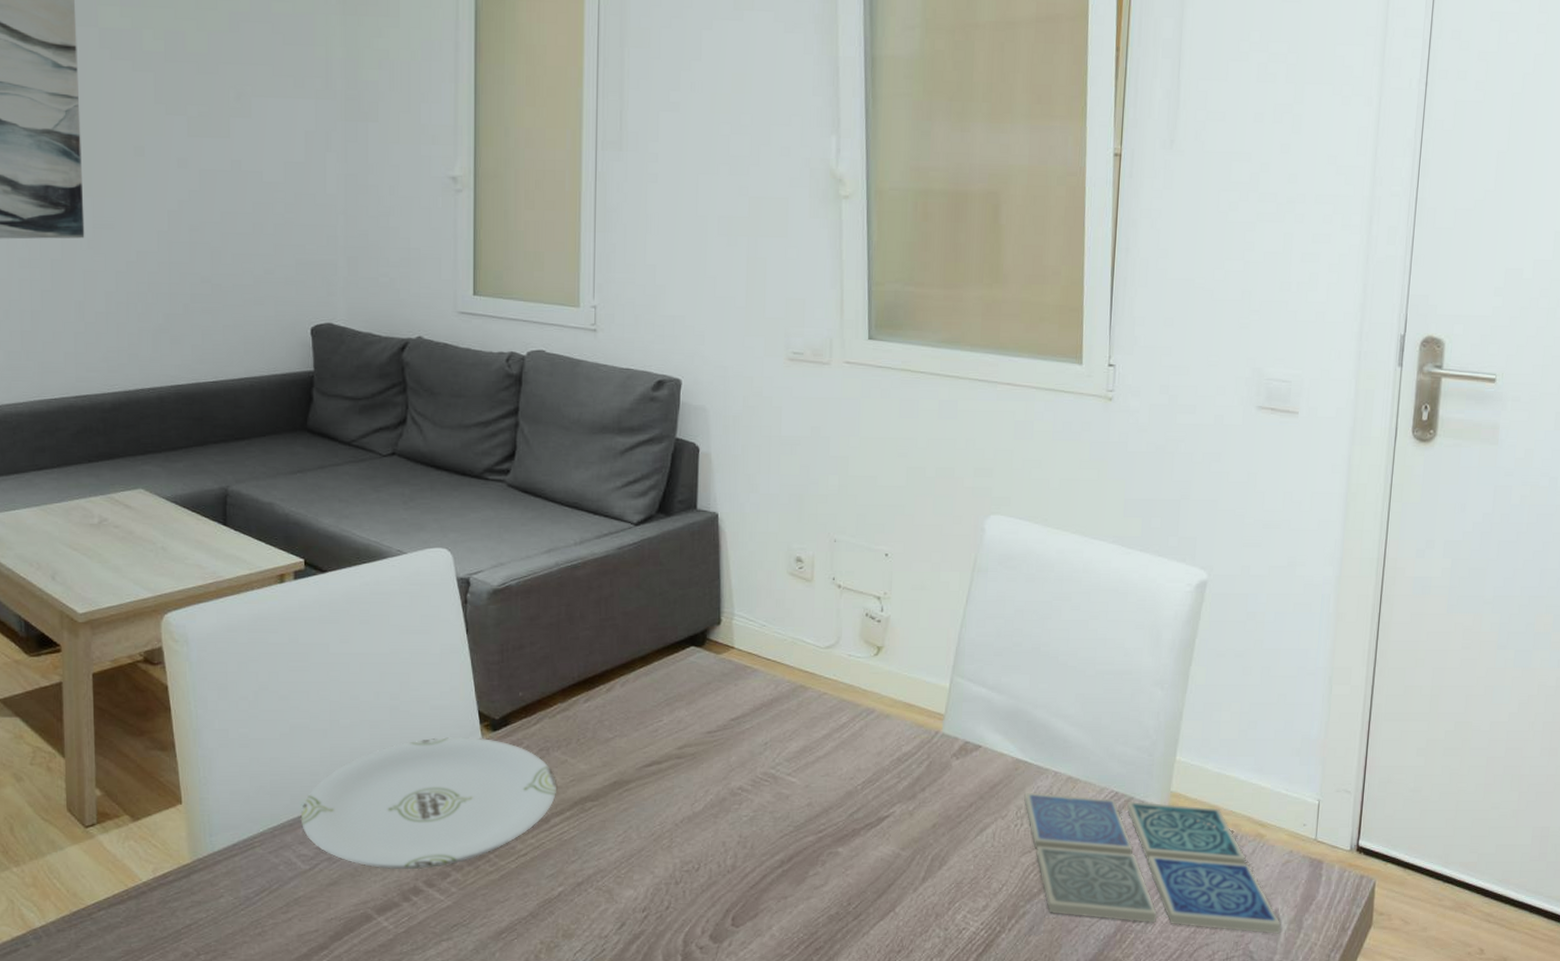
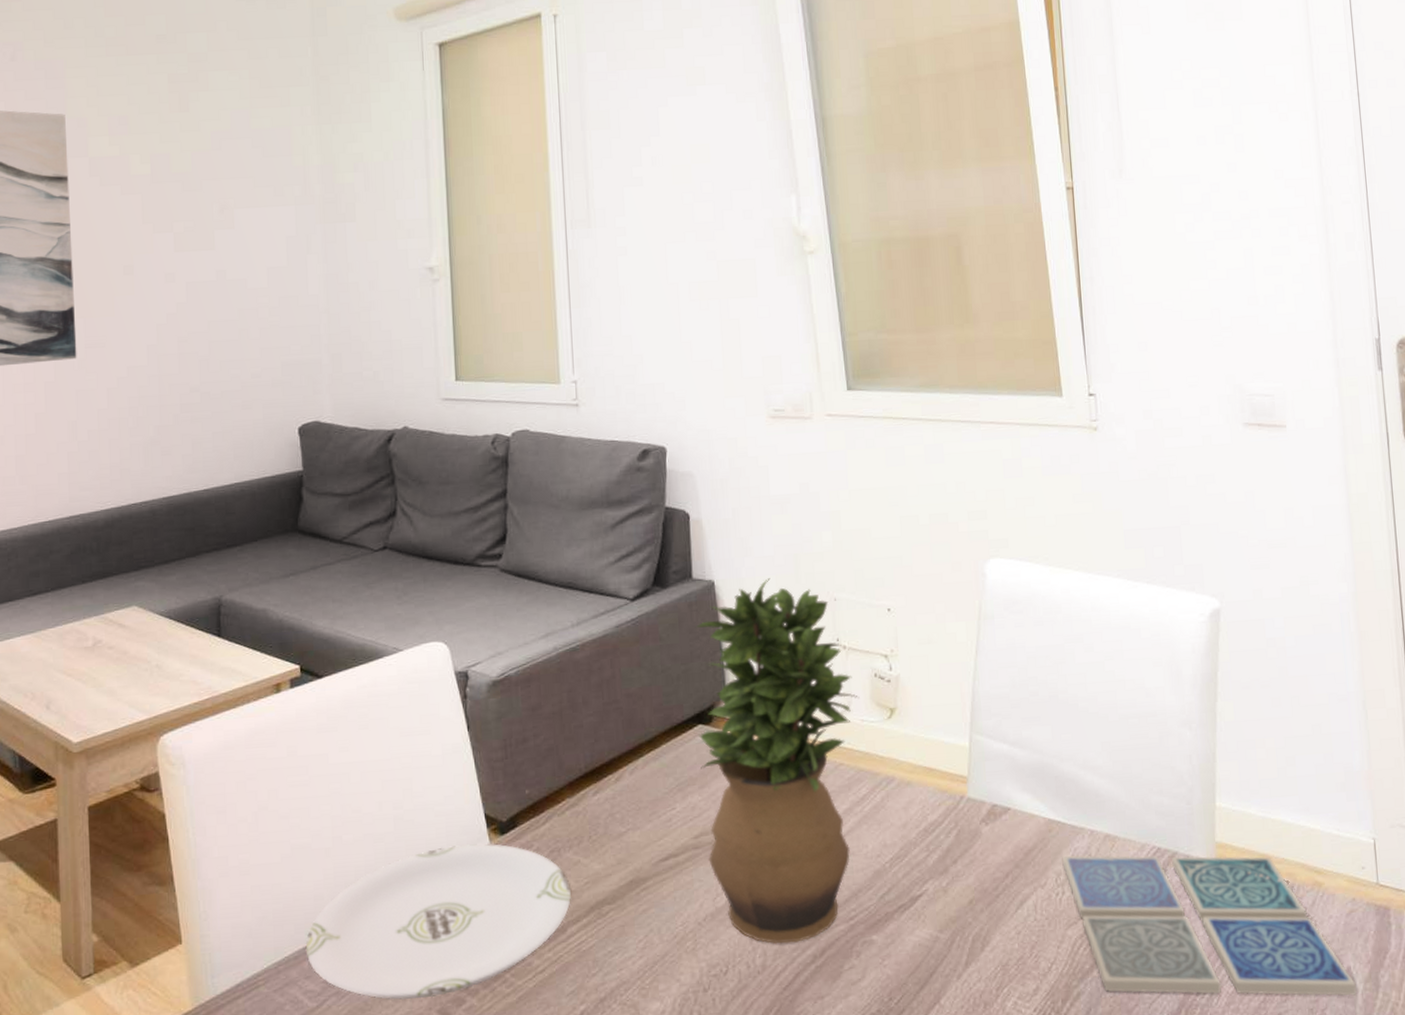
potted plant: none [690,515,849,848] -> present [695,578,860,944]

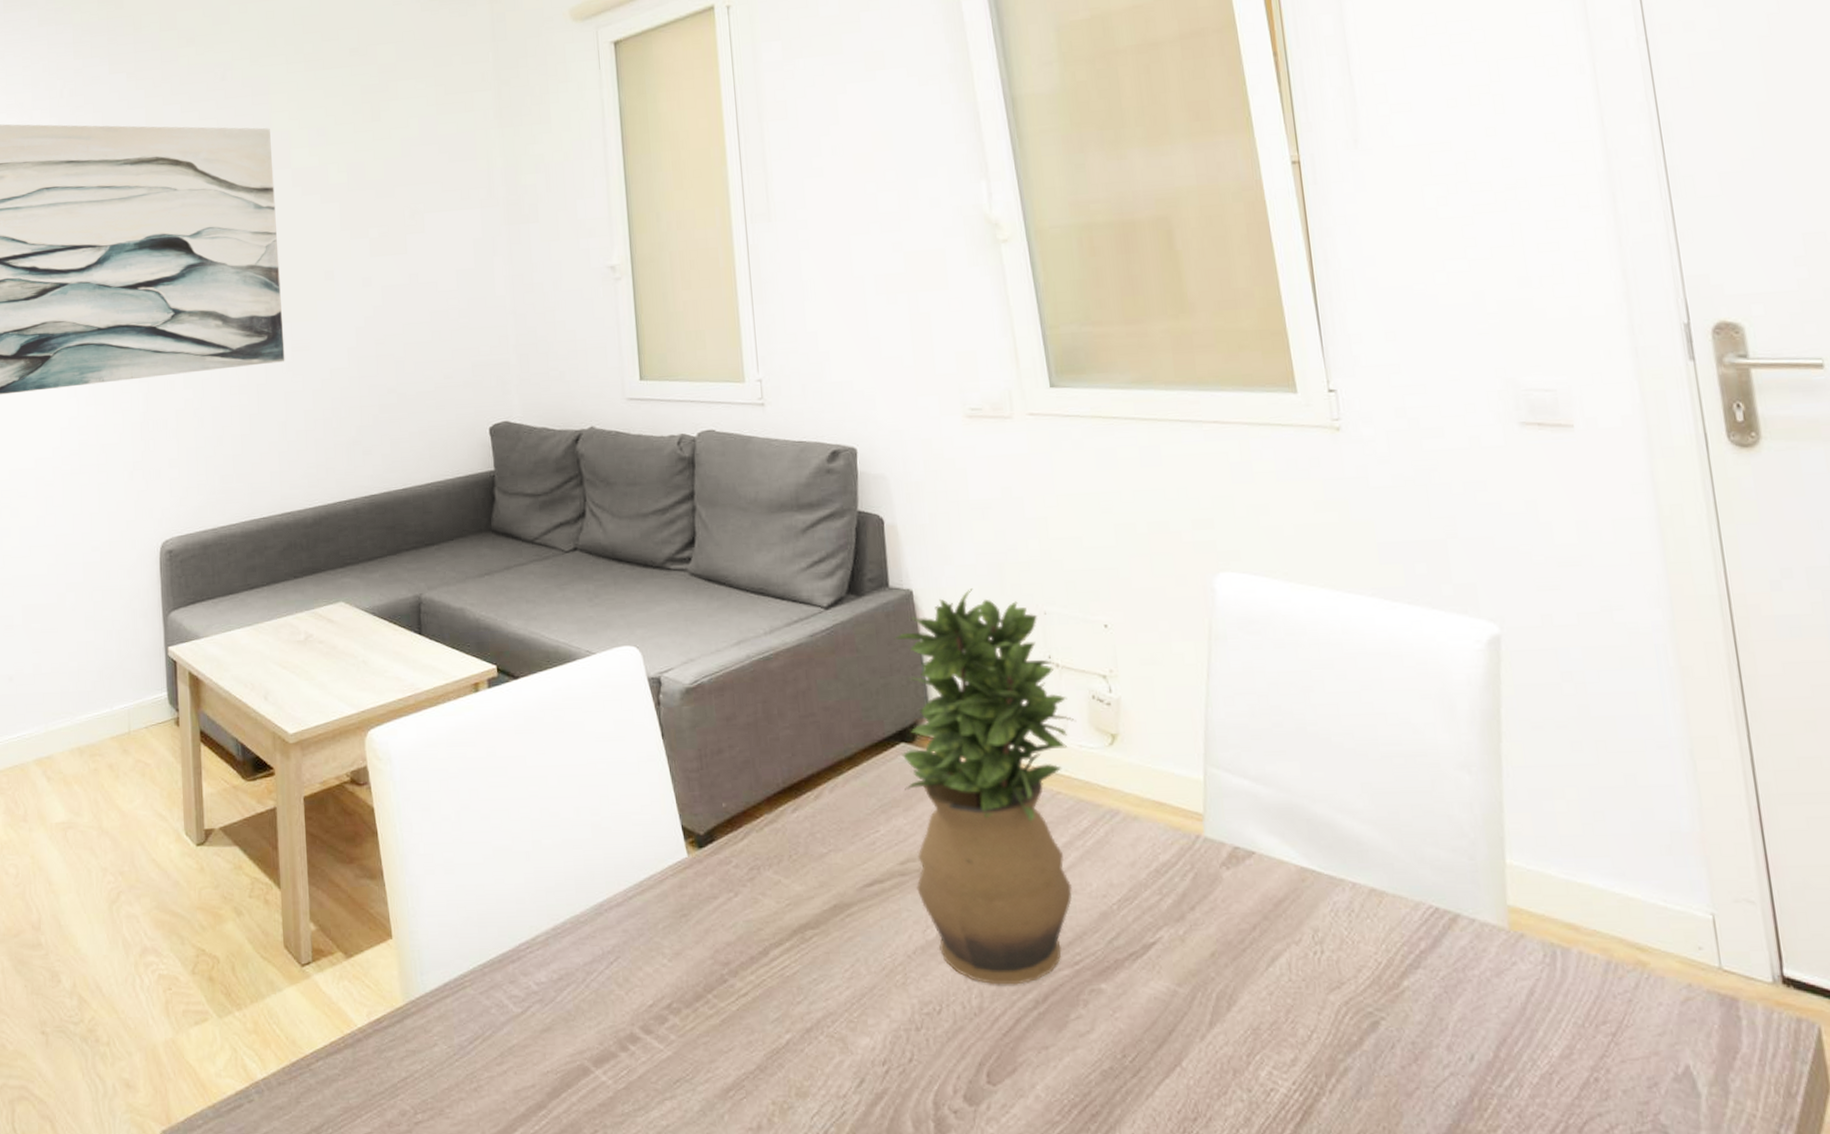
plate: present [305,843,571,1001] -> none [509,855,773,1014]
drink coaster: present [1062,855,1357,996] -> none [1319,911,1700,1101]

